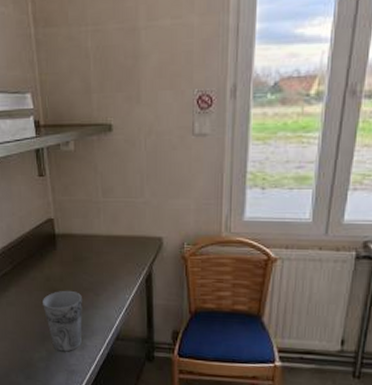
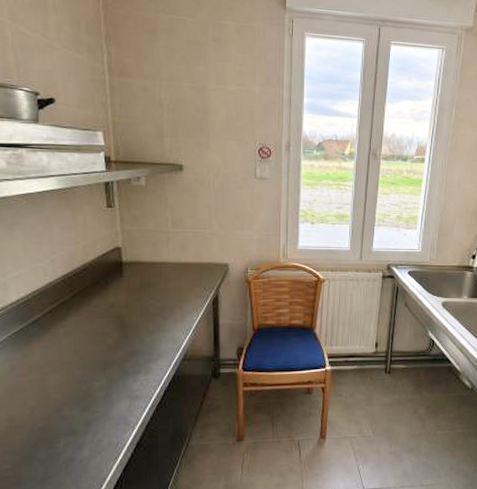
cup: present [43,290,82,352] -> none [105,315,149,378]

